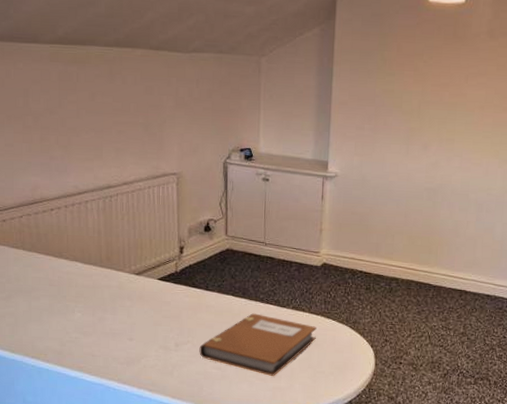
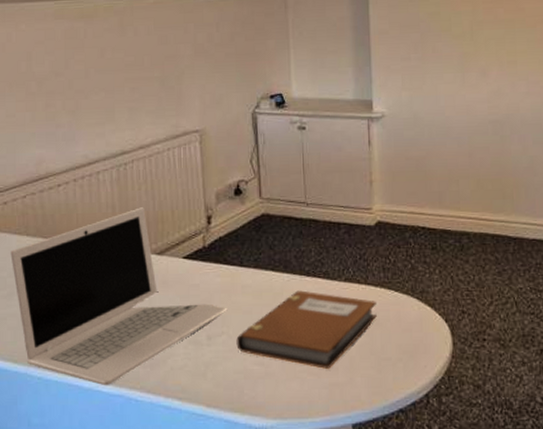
laptop: none [9,234,193,376] -> present [10,207,228,386]

